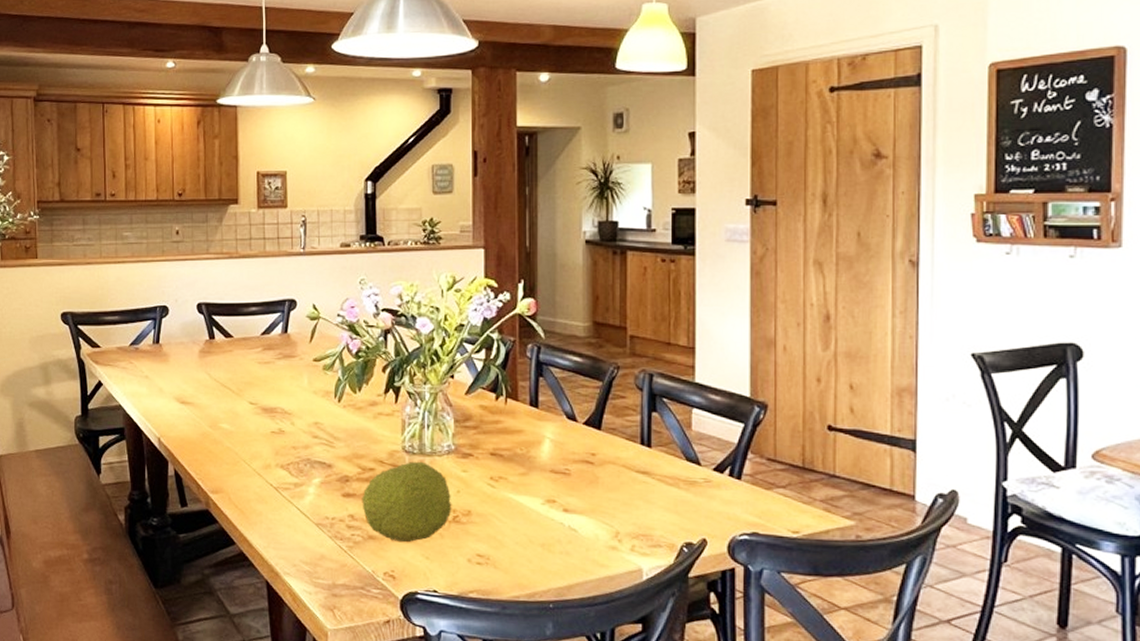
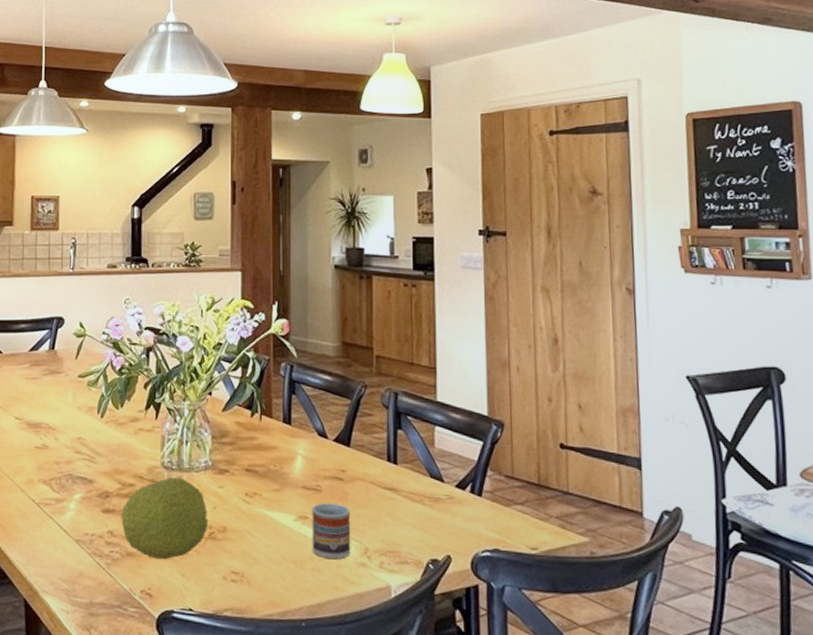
cup: none [560,486,601,543] -> present [312,503,351,559]

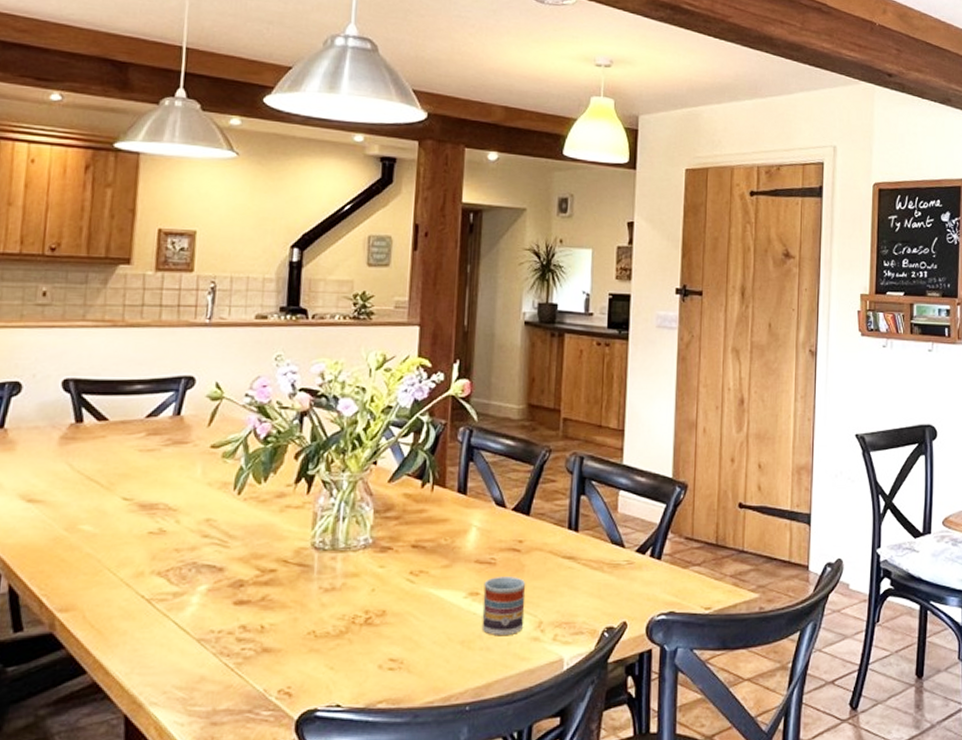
fruit: present [121,477,209,560] -> none [257,558,365,653]

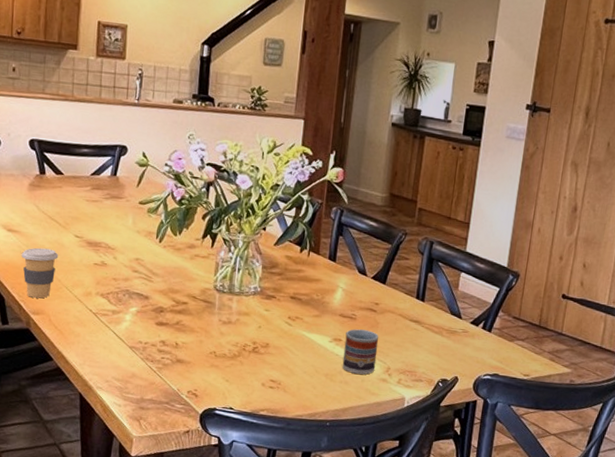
coffee cup: none [45,520,99,589] -> present [21,247,59,299]

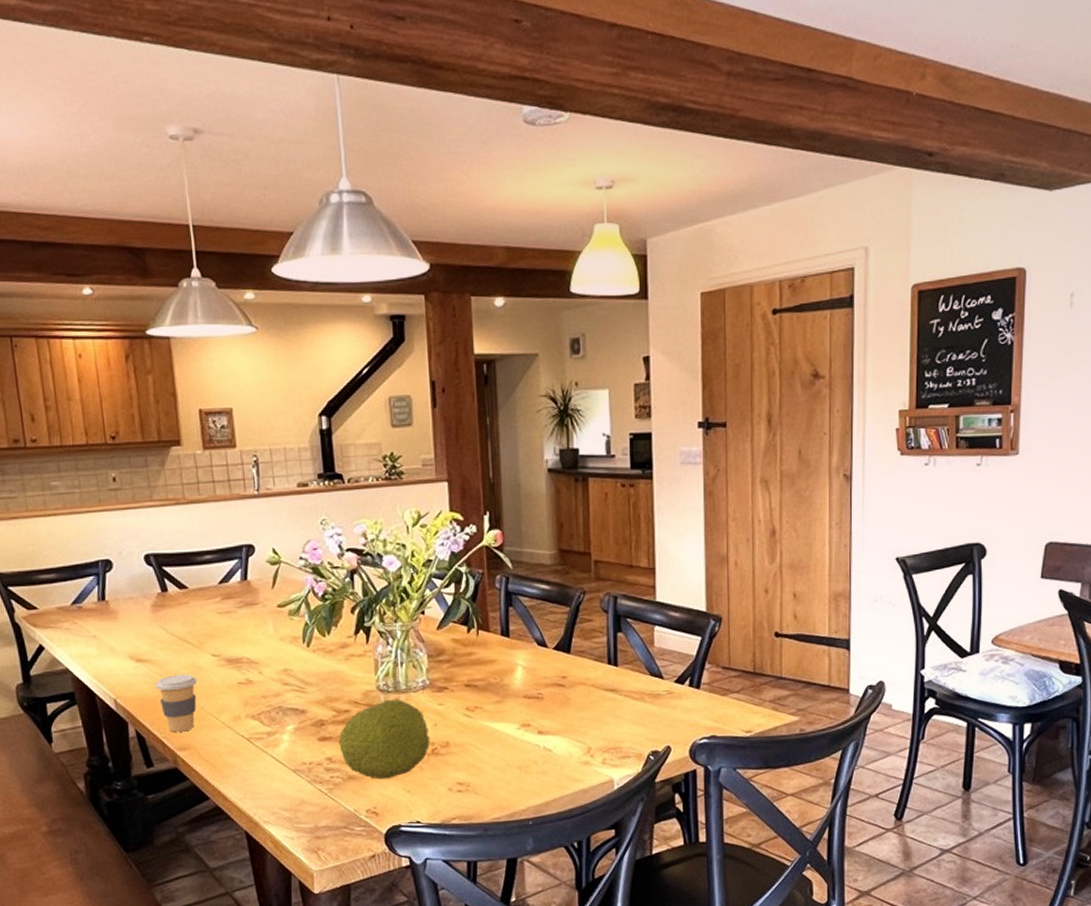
fruit: none [173,298,253,367] -> present [338,698,431,780]
cup: present [342,329,379,375] -> none [534,709,574,762]

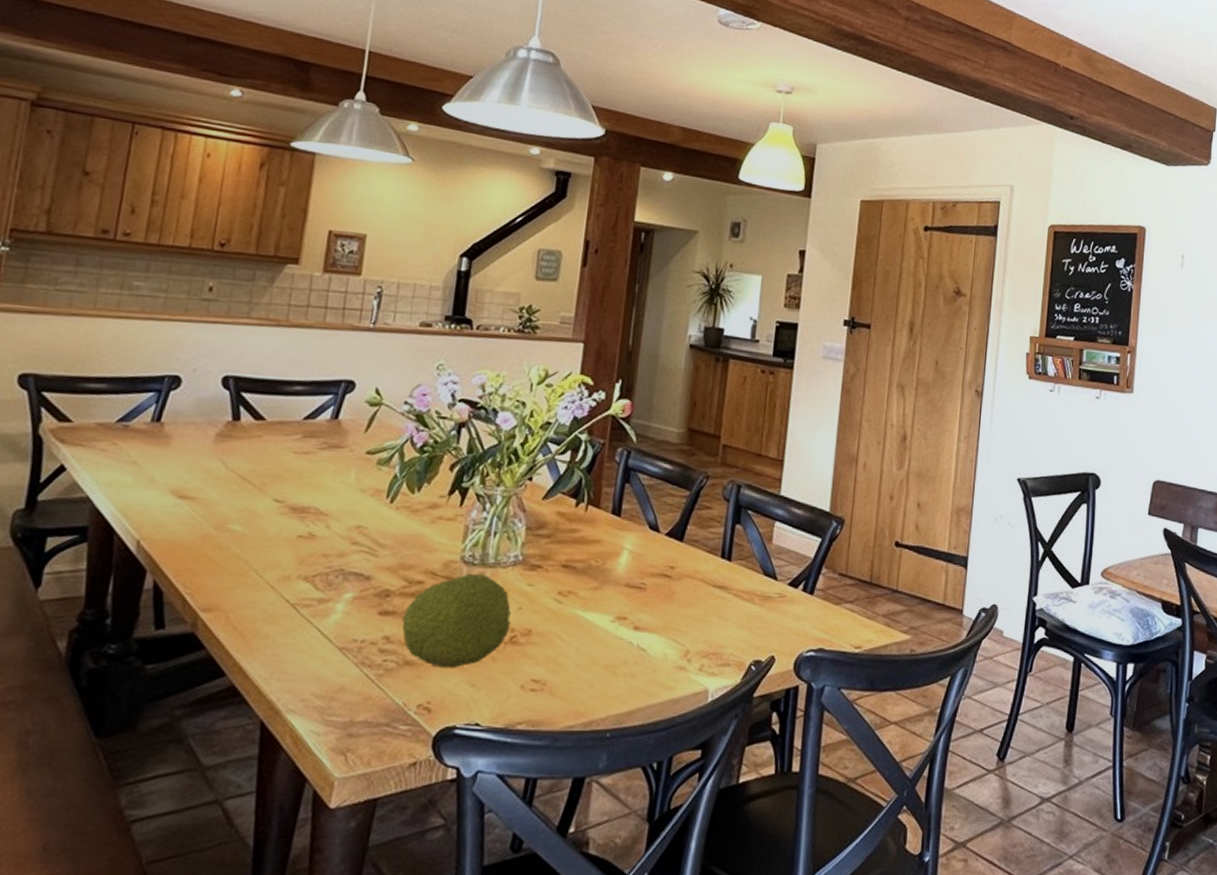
coffee cup: present [155,674,198,732] -> none [194,518,249,589]

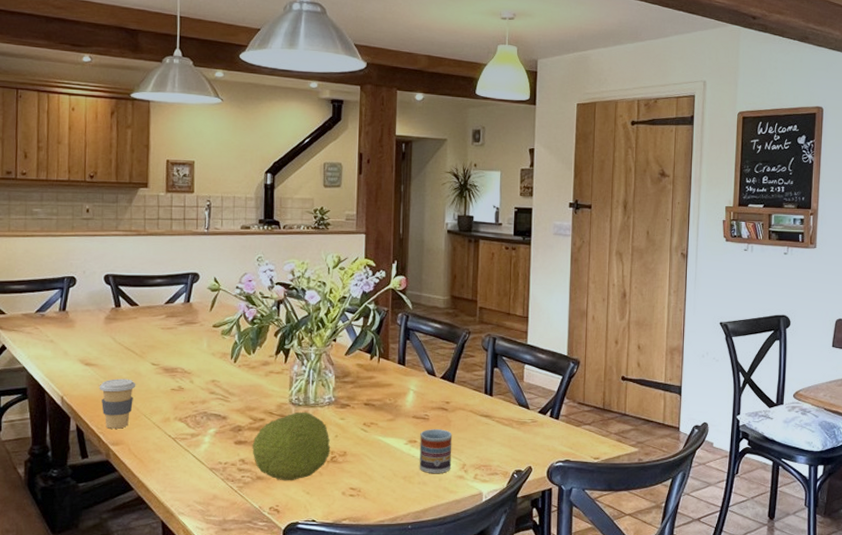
coffee cup: none [194,518,249,589] -> present [99,379,136,429]
cup: none [627,602,675,663] -> present [419,429,453,474]

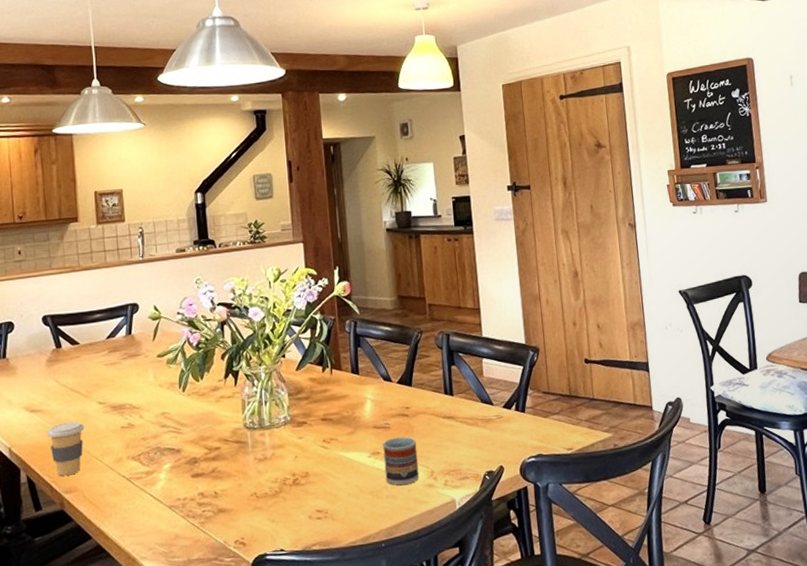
fruit: present [252,411,331,481] -> none [210,434,292,511]

